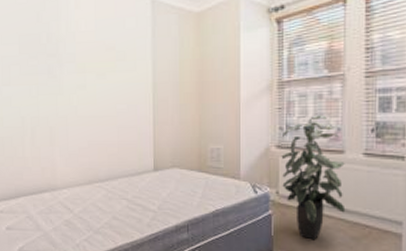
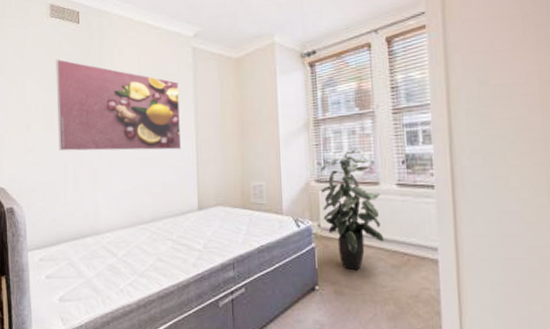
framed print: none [12,10,138,109] -> present [56,59,182,151]

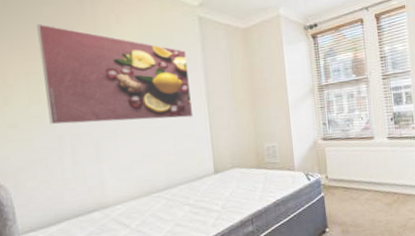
indoor plant: present [320,149,384,271] -> none [326,110,380,212]

